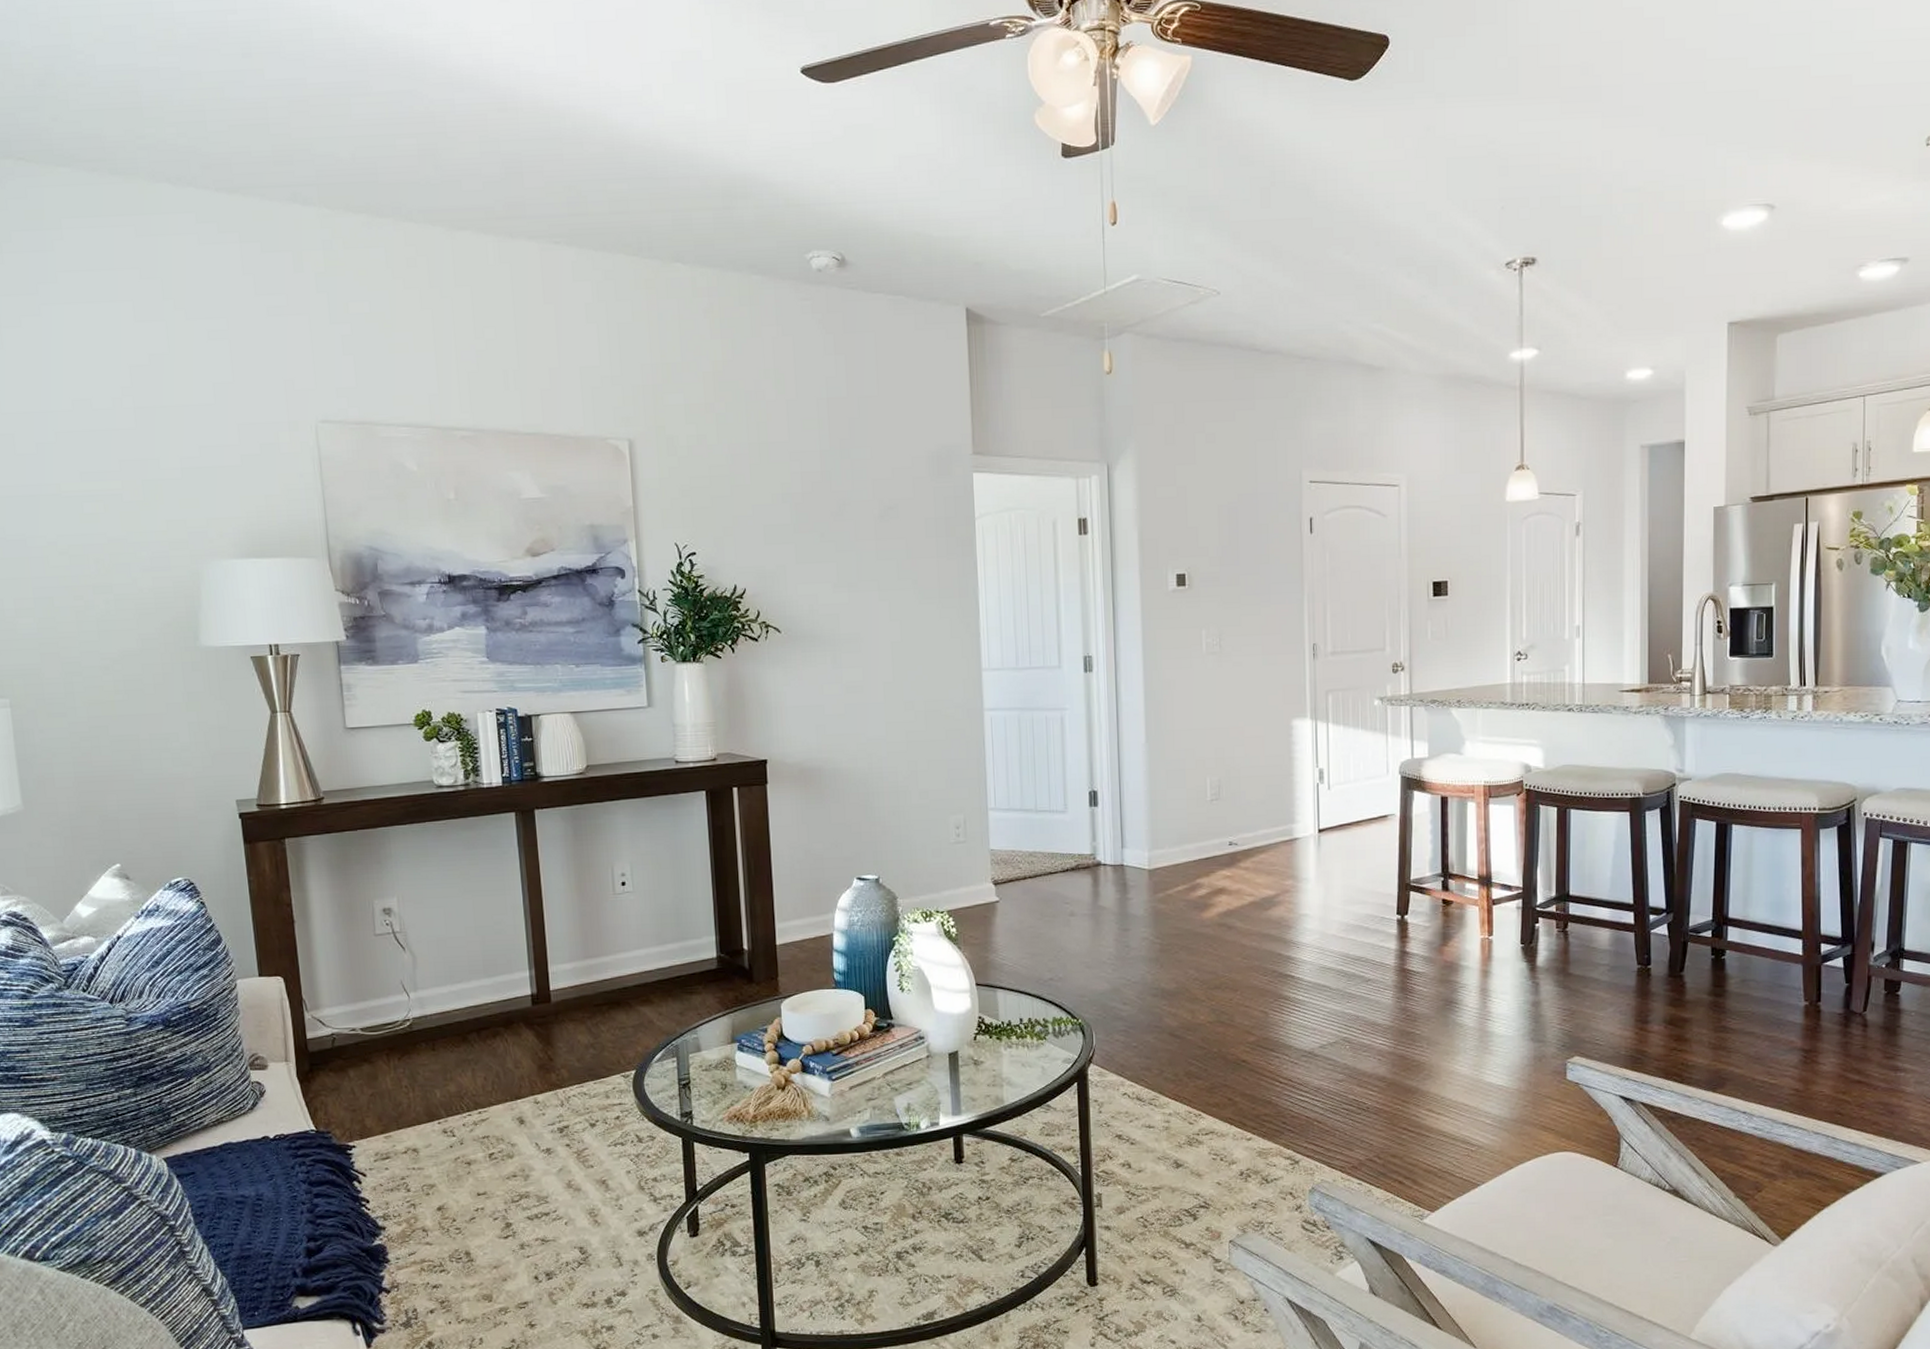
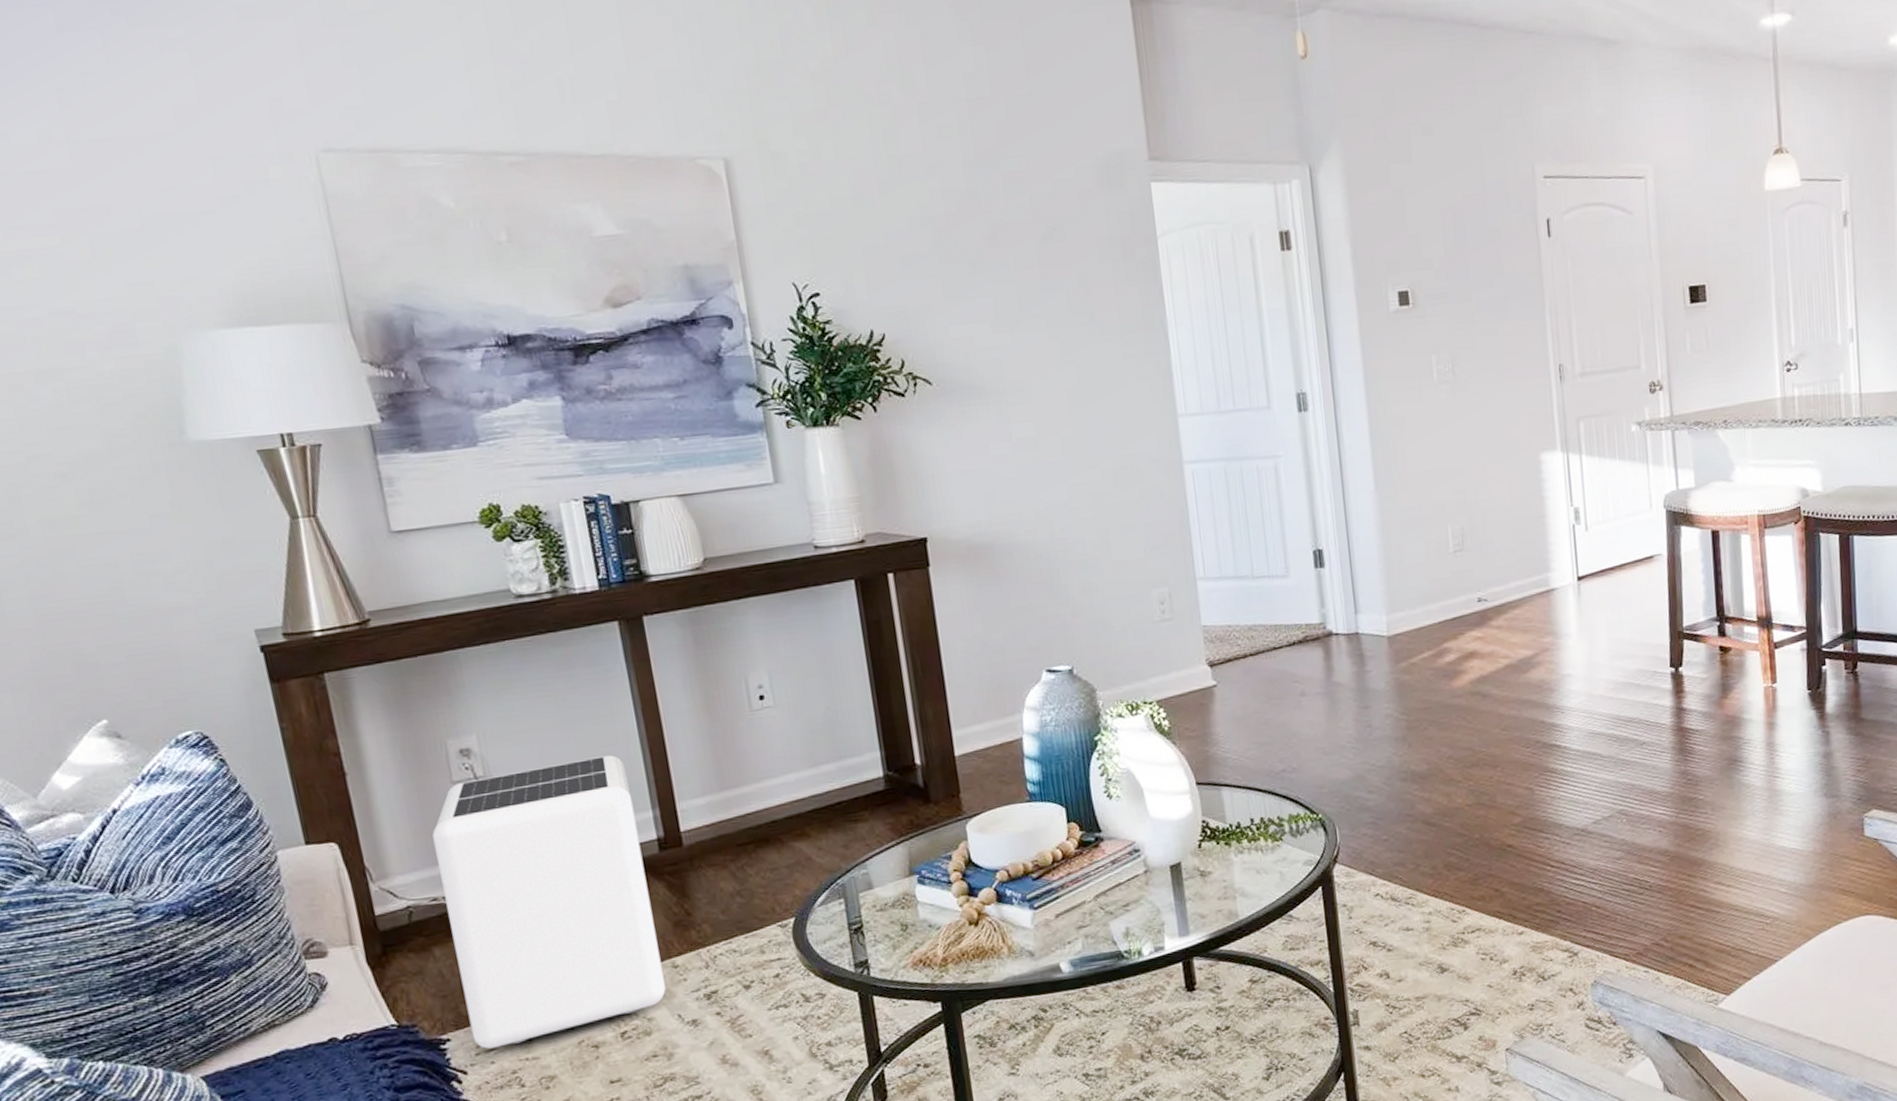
air purifier: none [355,922,528,1157] -> present [432,755,666,1049]

